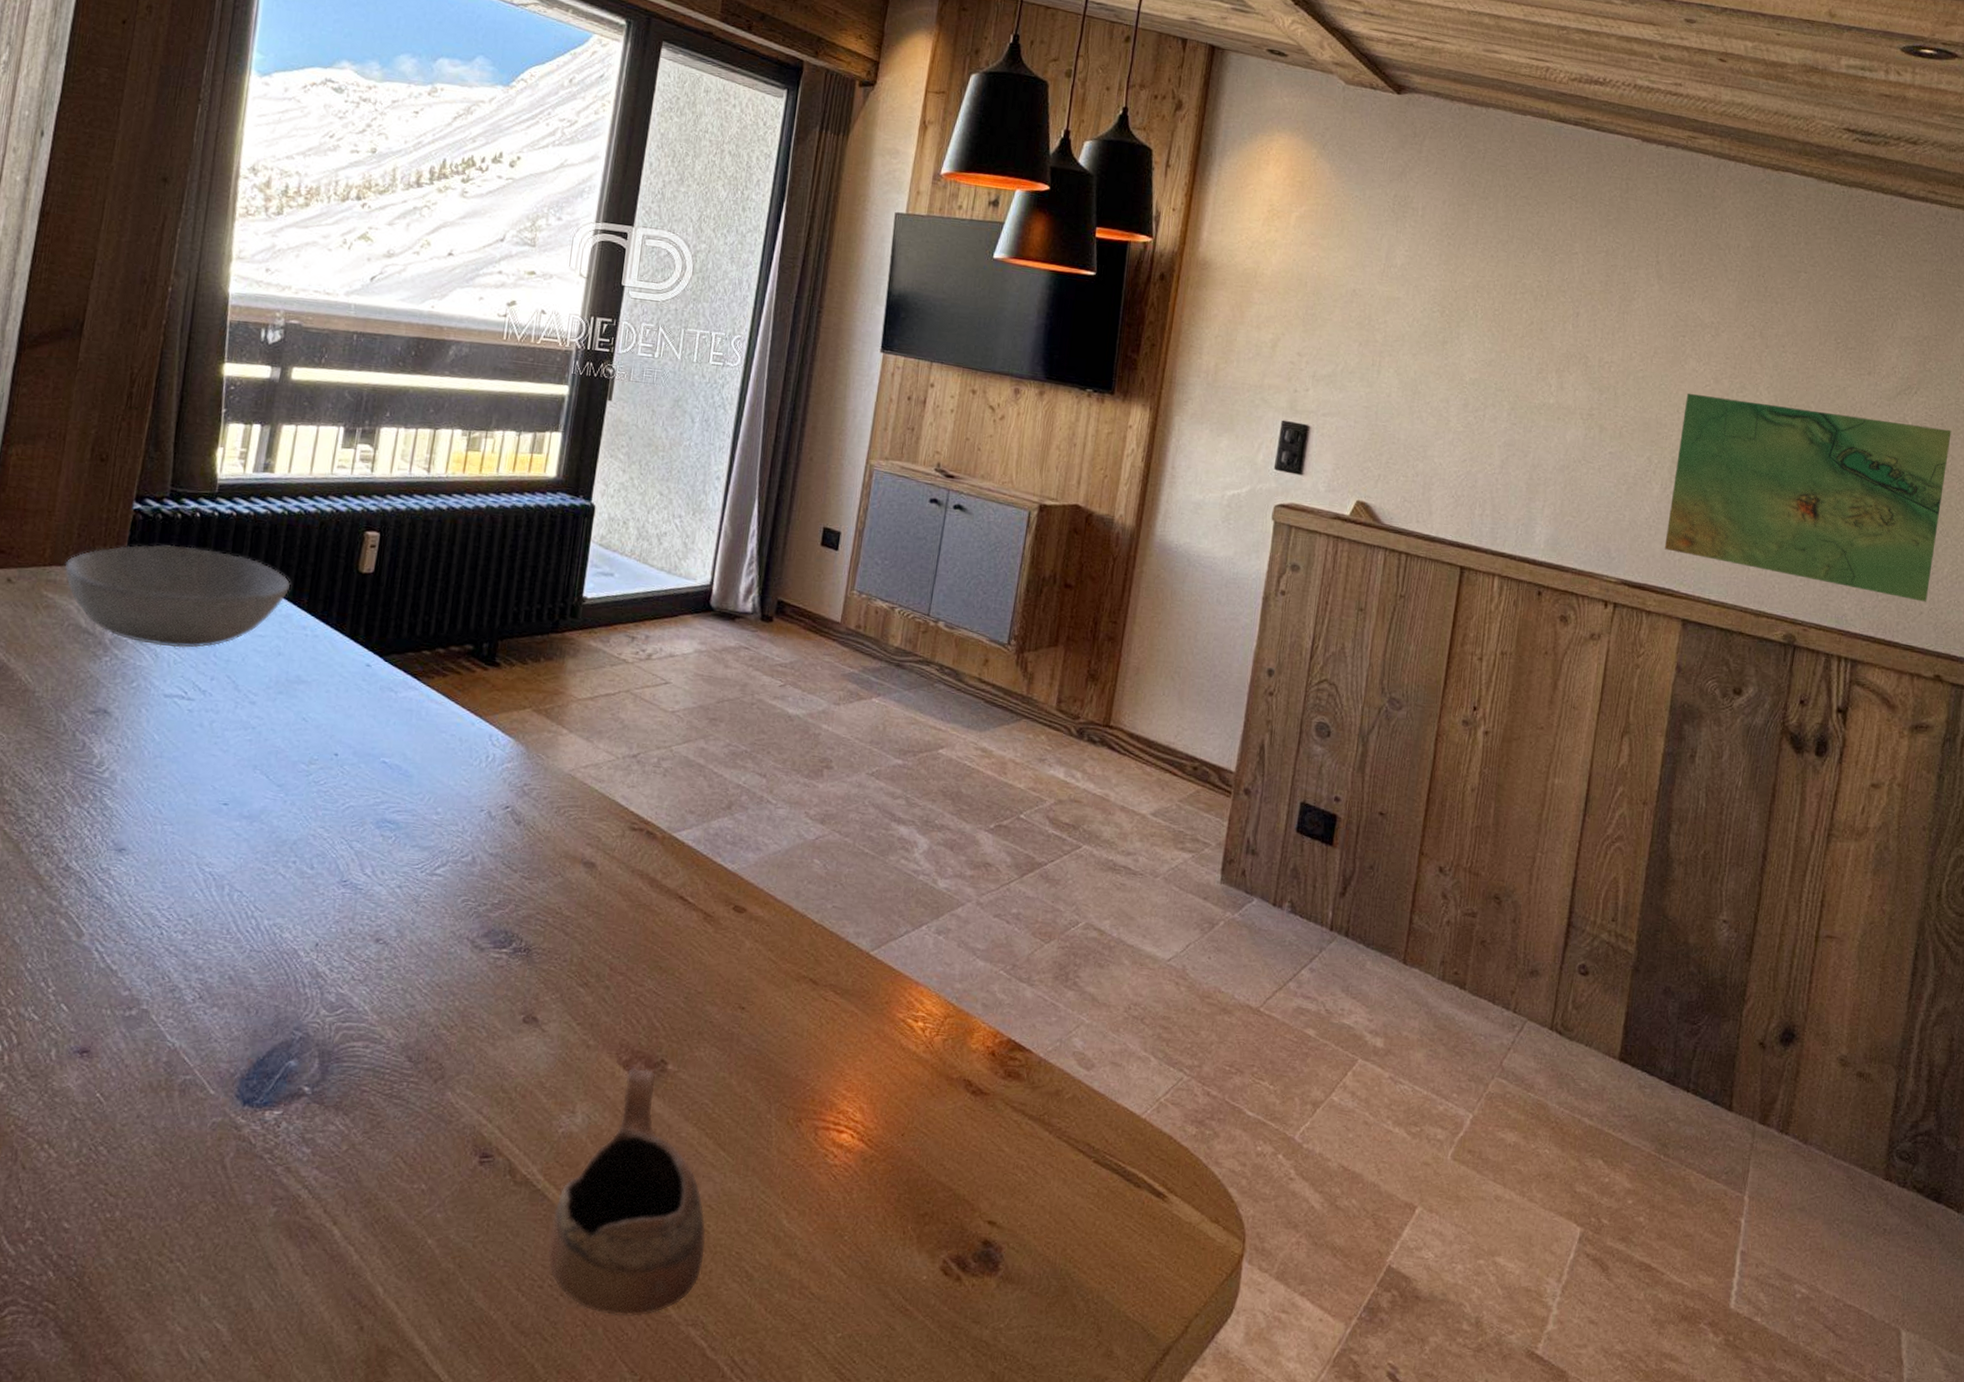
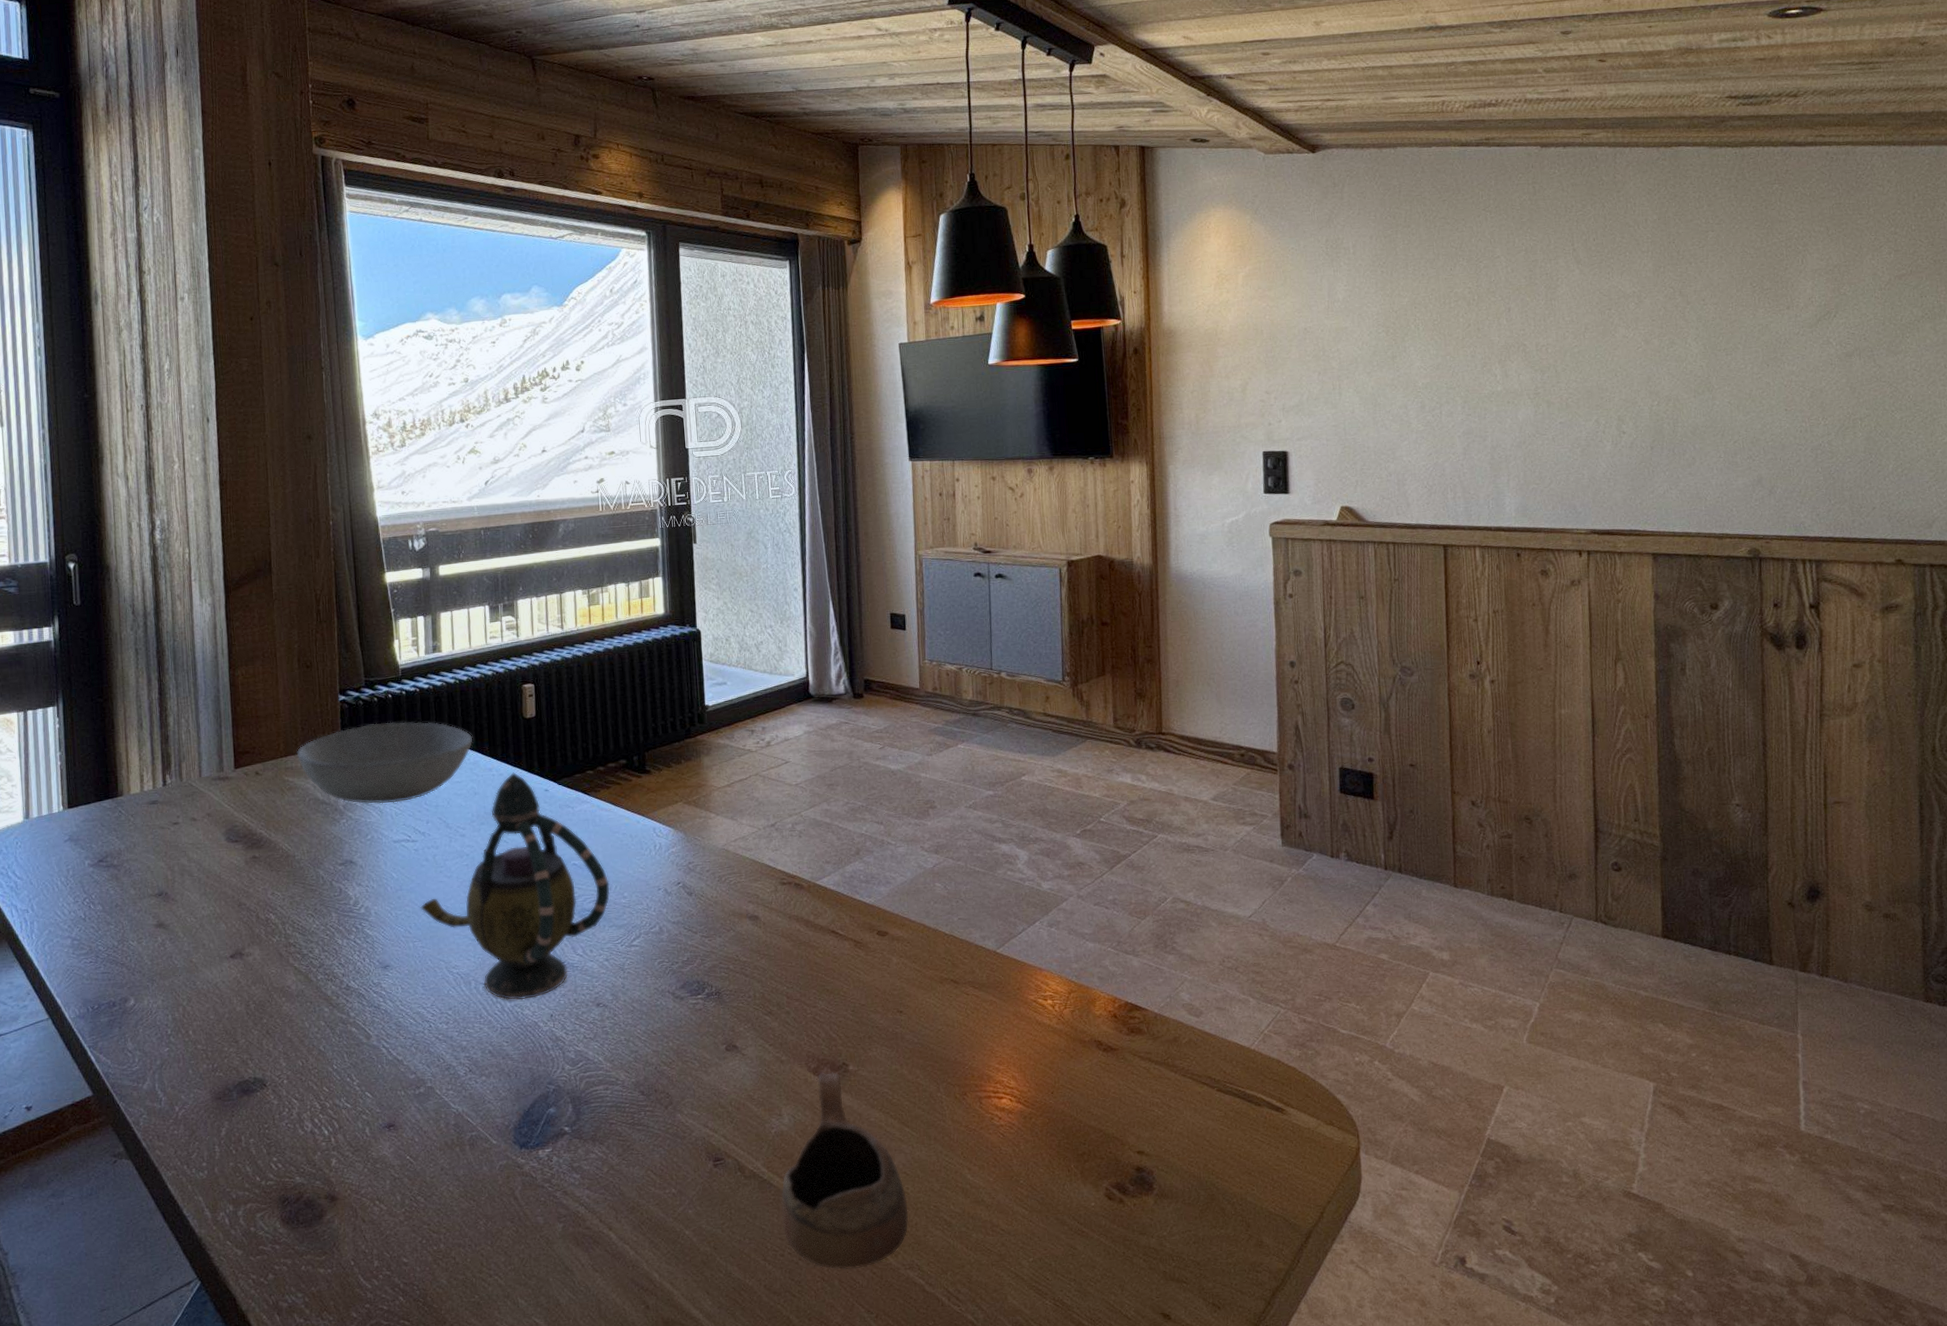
teapot: none [180,636,423,920] -> present [420,772,610,1000]
topographic map: present [1664,393,1952,602] -> none [1621,342,1878,499]

